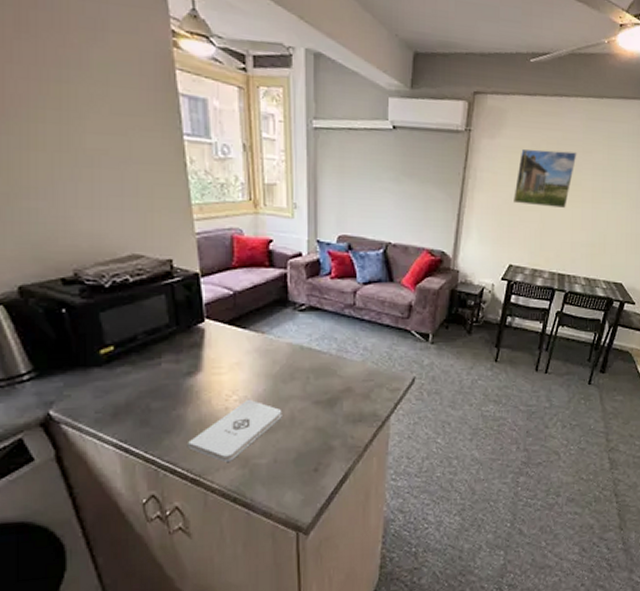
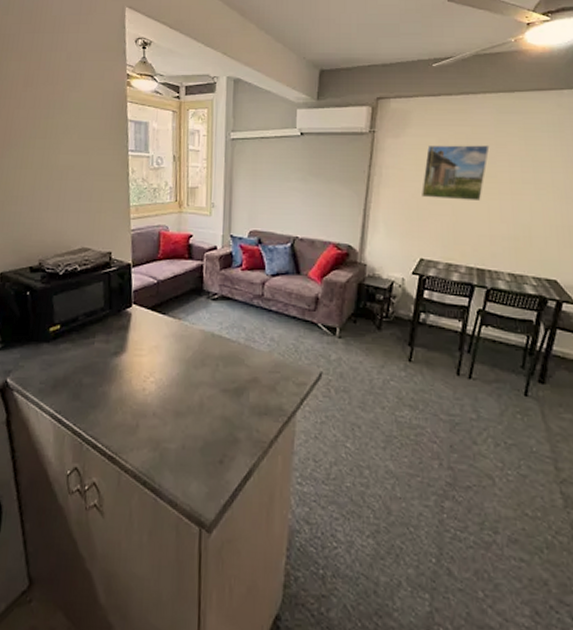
notepad: present [187,399,282,462] -> none [108,381,193,443]

